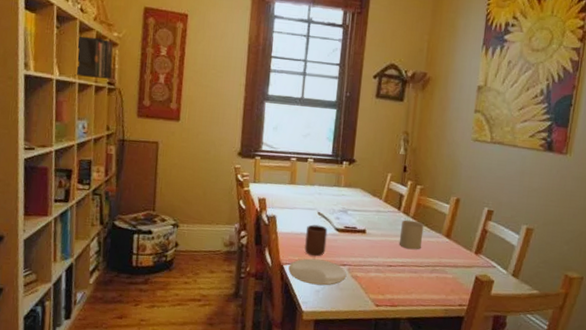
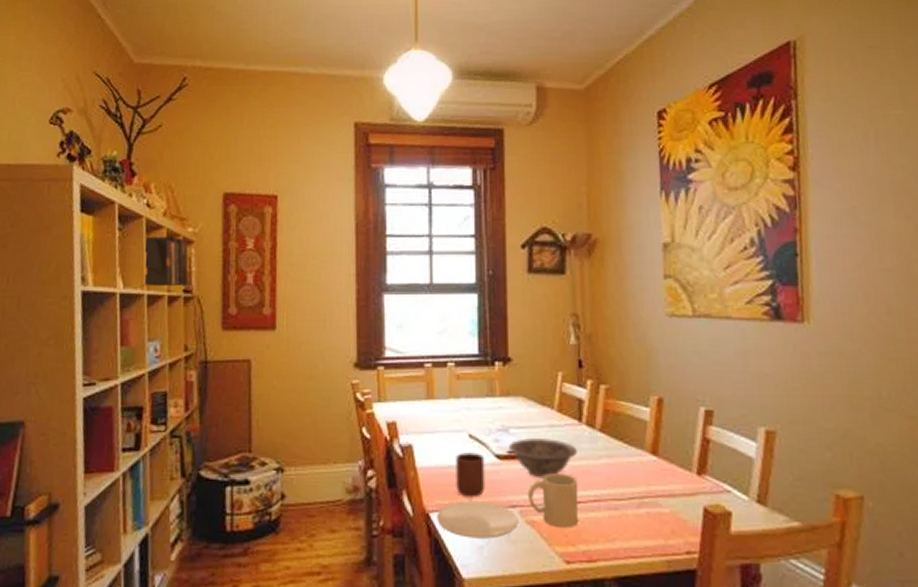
bowl: none [345,218,394,248] -> present [508,438,577,479]
mug: none [354,244,392,282] -> present [527,474,579,527]
cup: present [399,219,424,250] -> none [585,434,619,477]

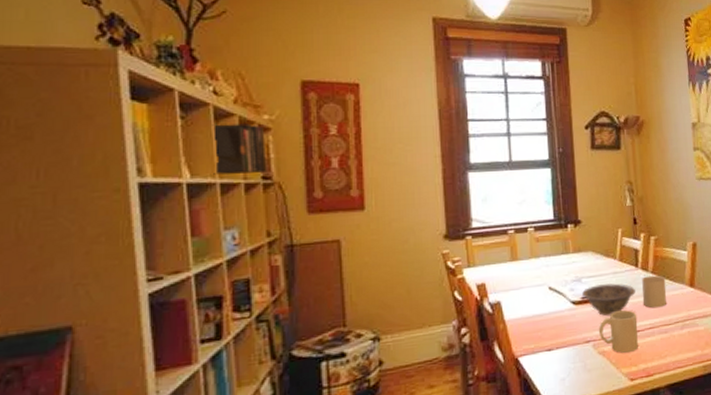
plate: present [437,501,519,539] -> none [525,340,593,374]
cup: present [456,452,485,498] -> none [538,301,565,339]
cup: none [585,434,619,477] -> present [642,275,667,309]

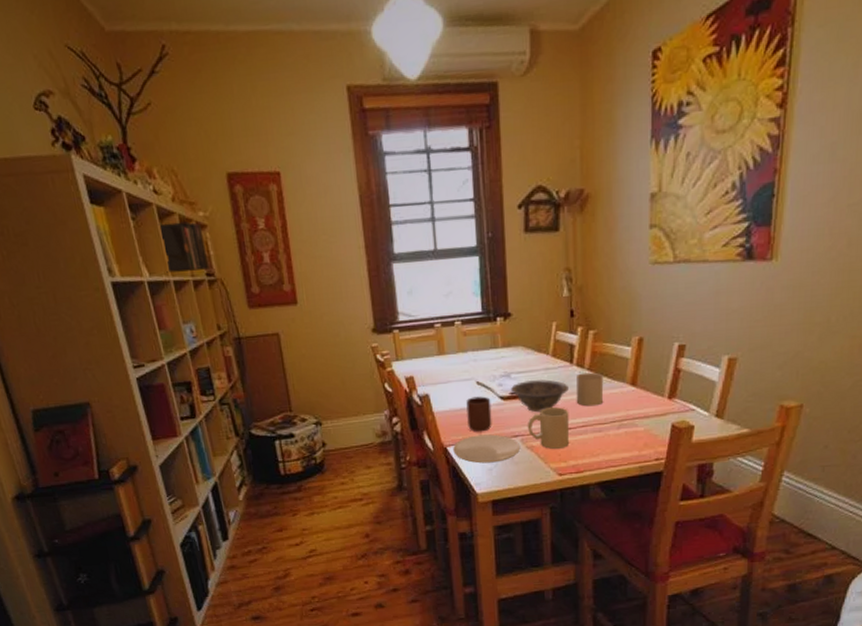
plate: none [525,340,593,374] -> present [453,434,521,464]
cup: none [538,301,565,339] -> present [466,396,492,432]

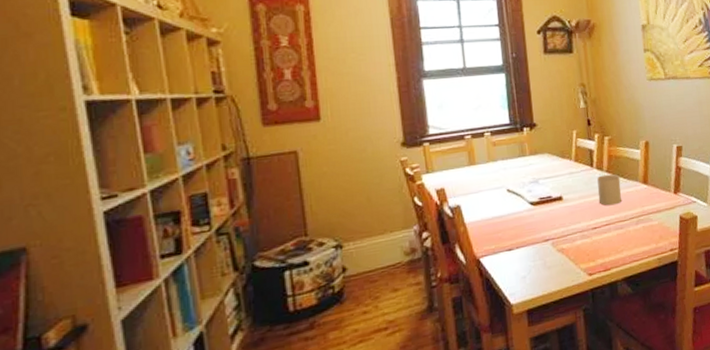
books: present [158,221,210,273] -> none [158,37,219,90]
plate: present [453,434,521,464] -> none [486,240,552,272]
cup: present [466,396,492,432] -> none [498,203,524,240]
bowl: present [510,379,569,413] -> none [539,183,591,215]
mug: present [527,407,570,449] -> none [556,208,596,250]

